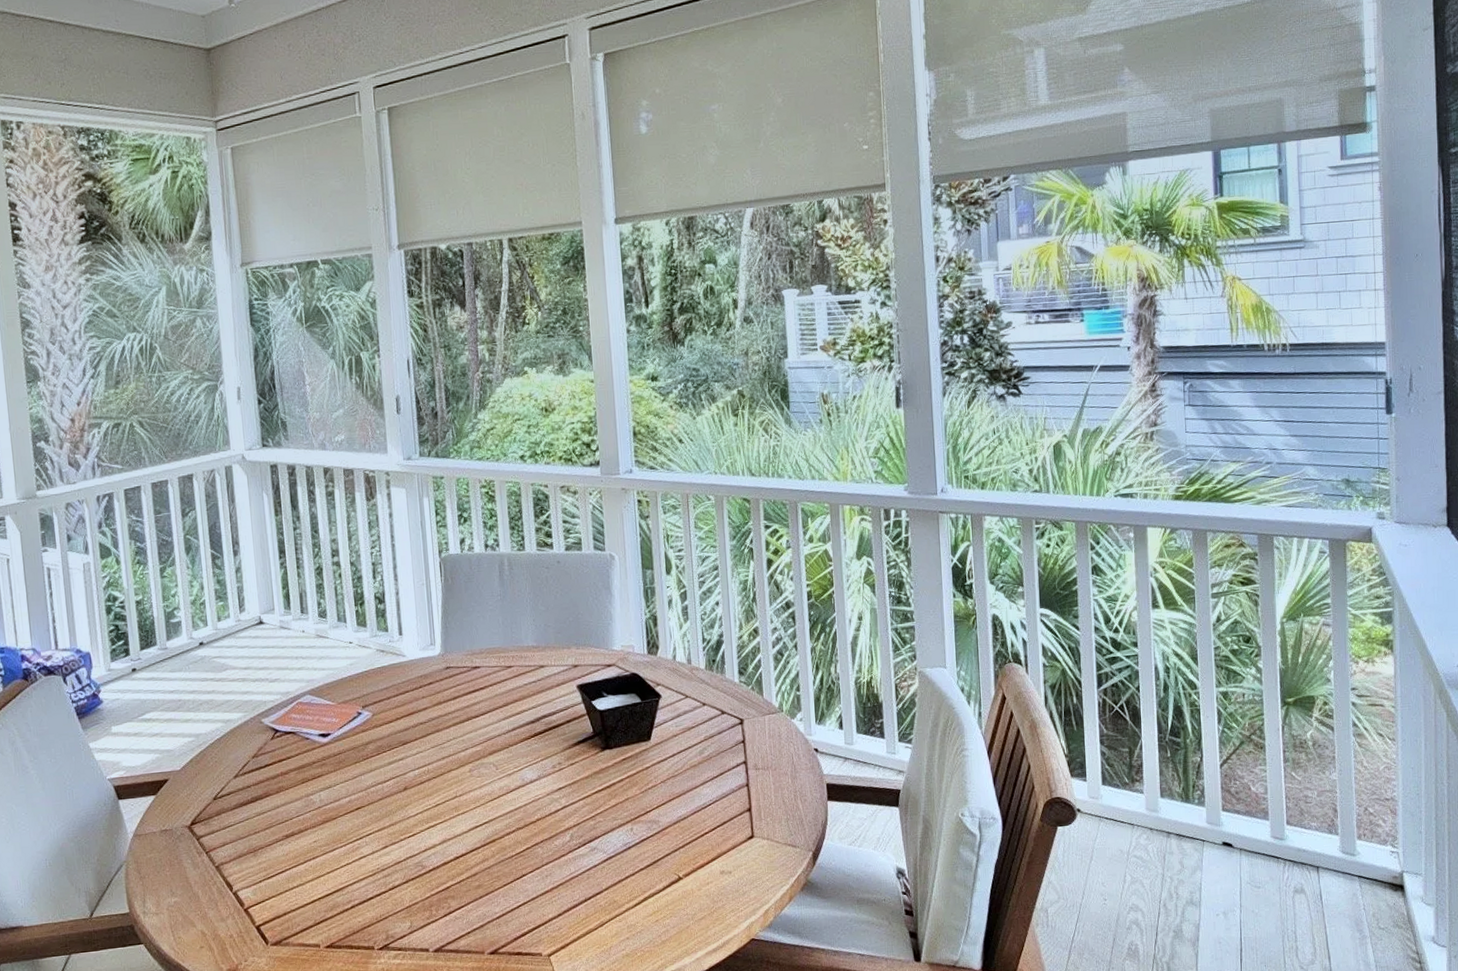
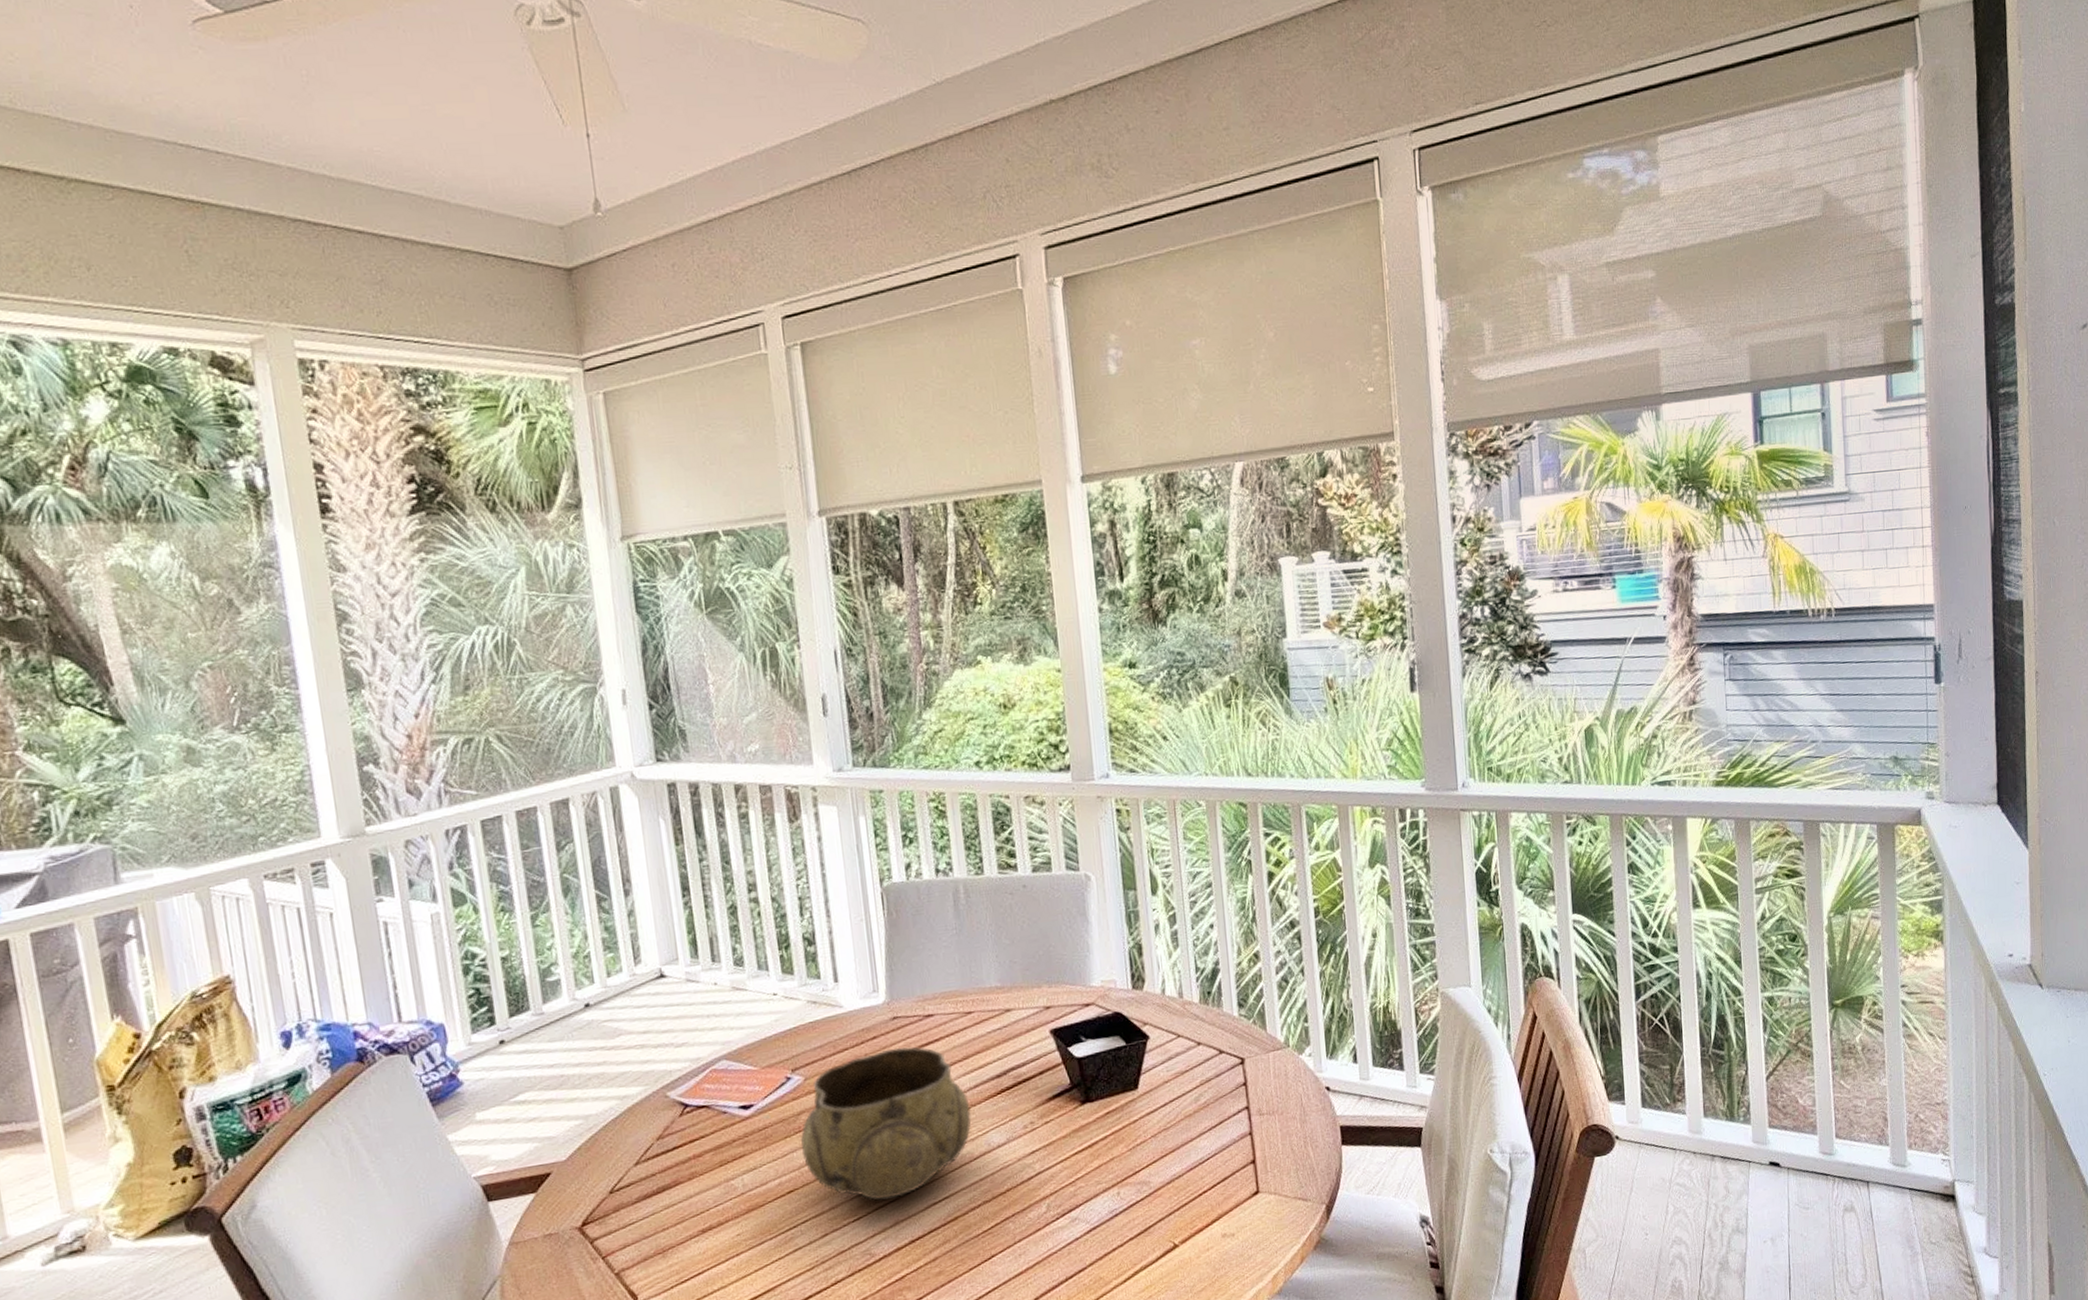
decorative bowl: none [368,692,509,821] -> present [801,1046,971,1200]

